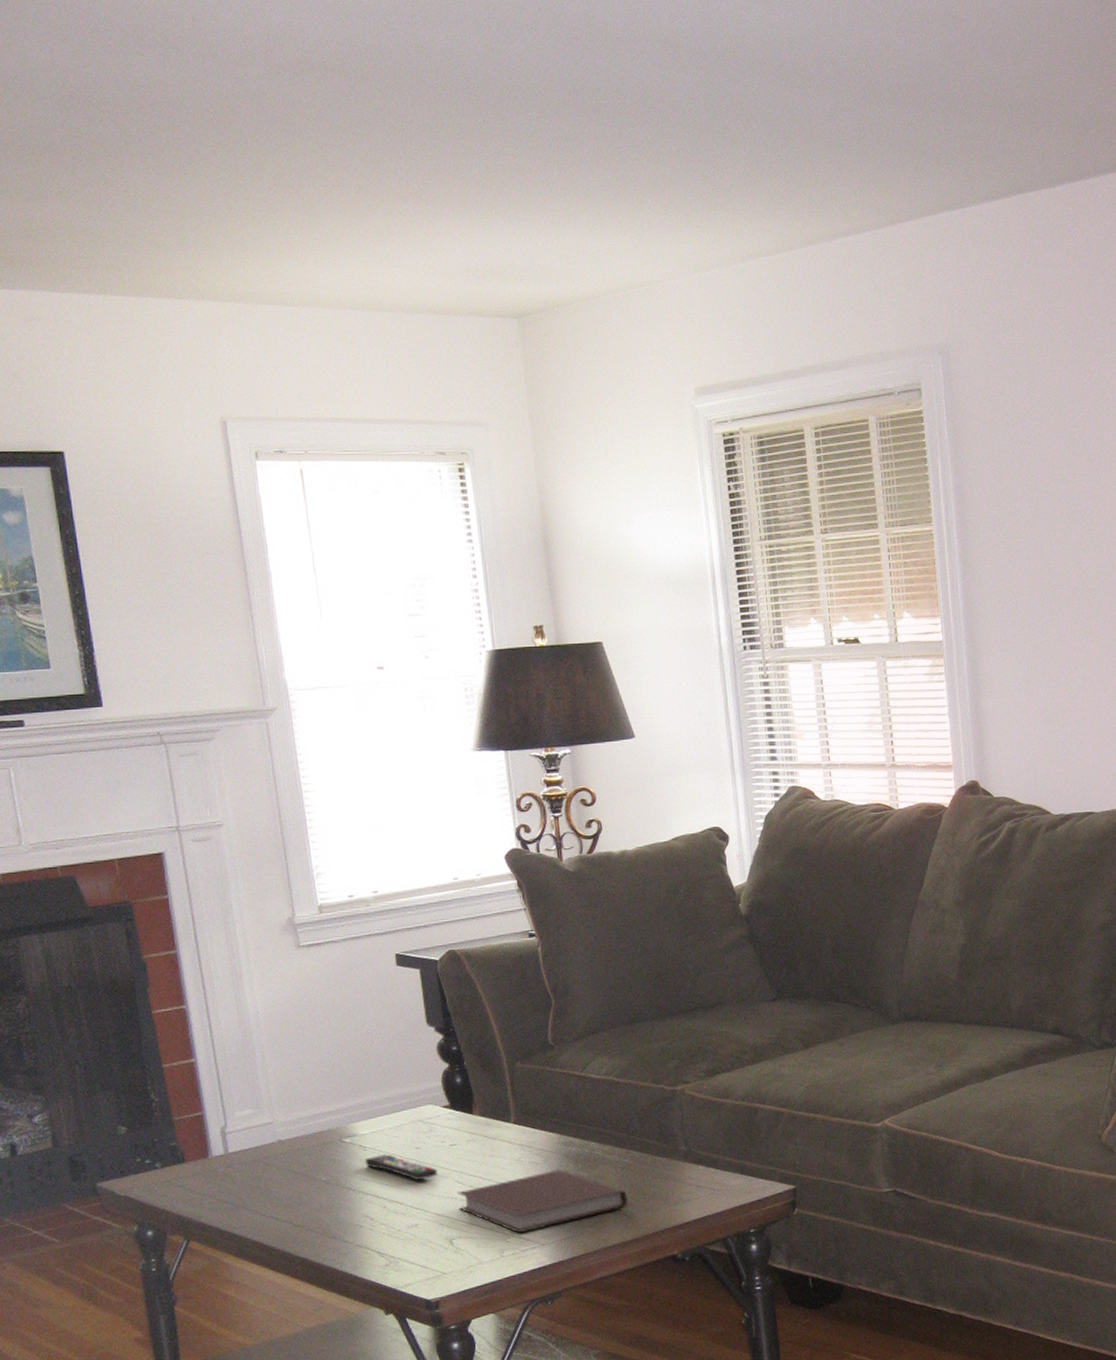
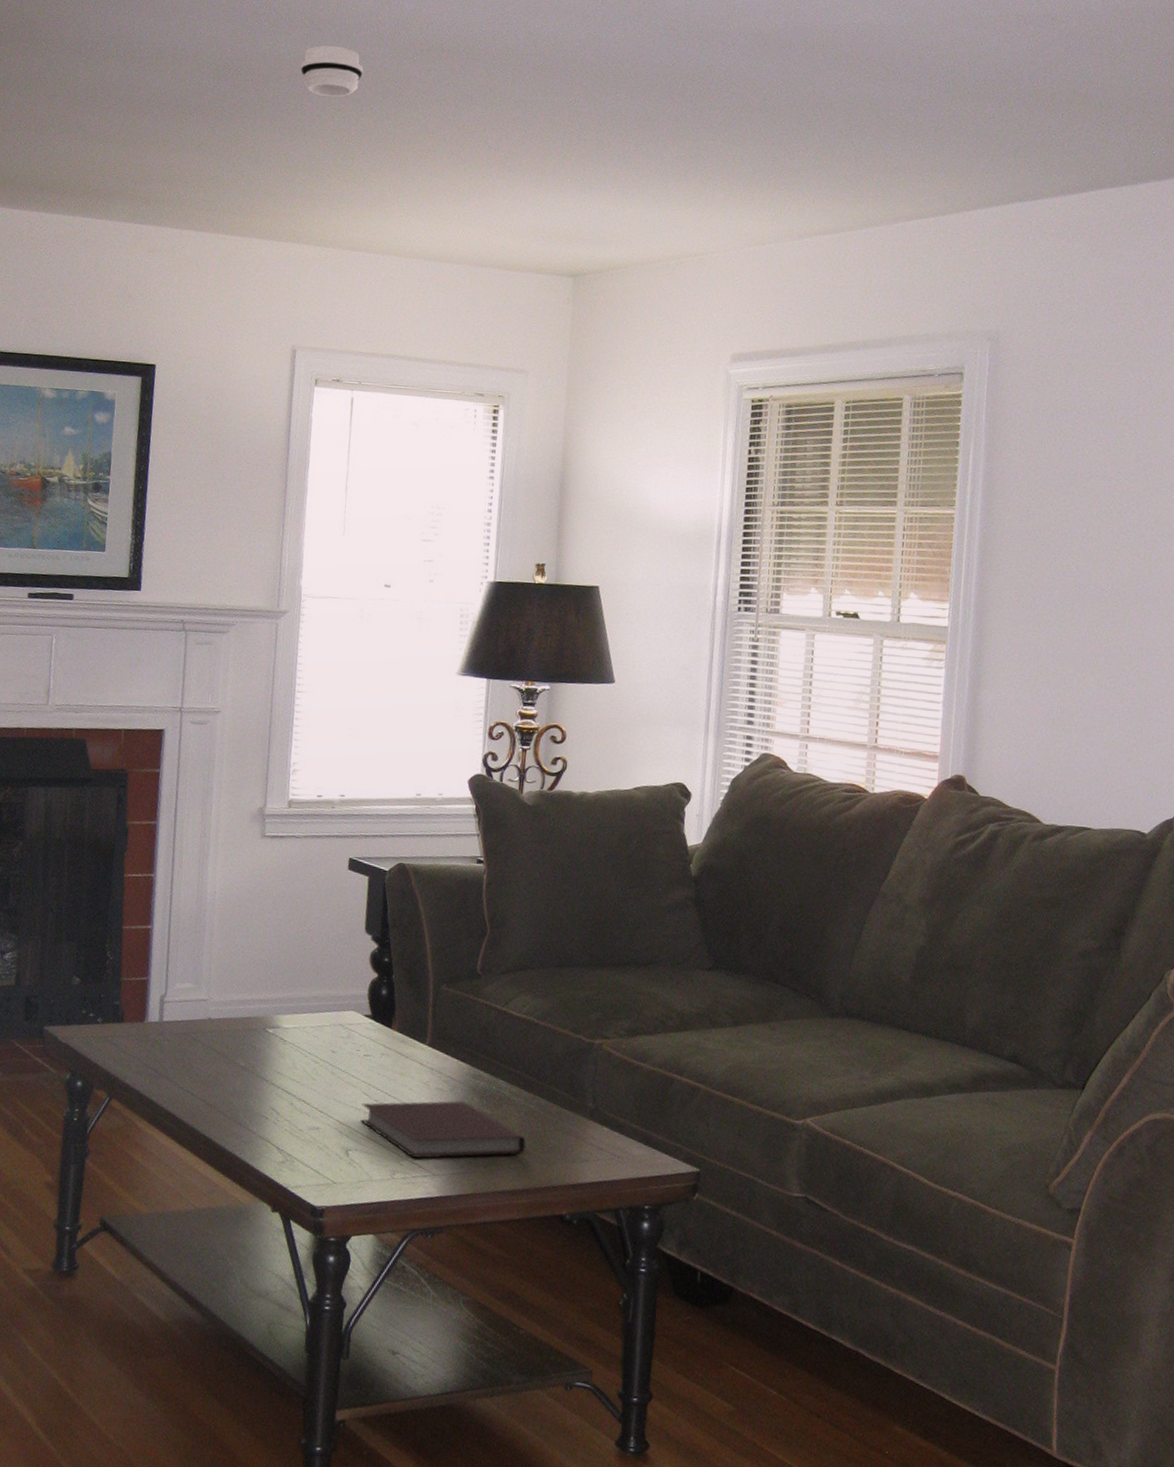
smoke detector: none [162,66,239,128] -> present [300,45,363,97]
remote control: present [364,1154,438,1181] -> none [281,1051,348,1085]

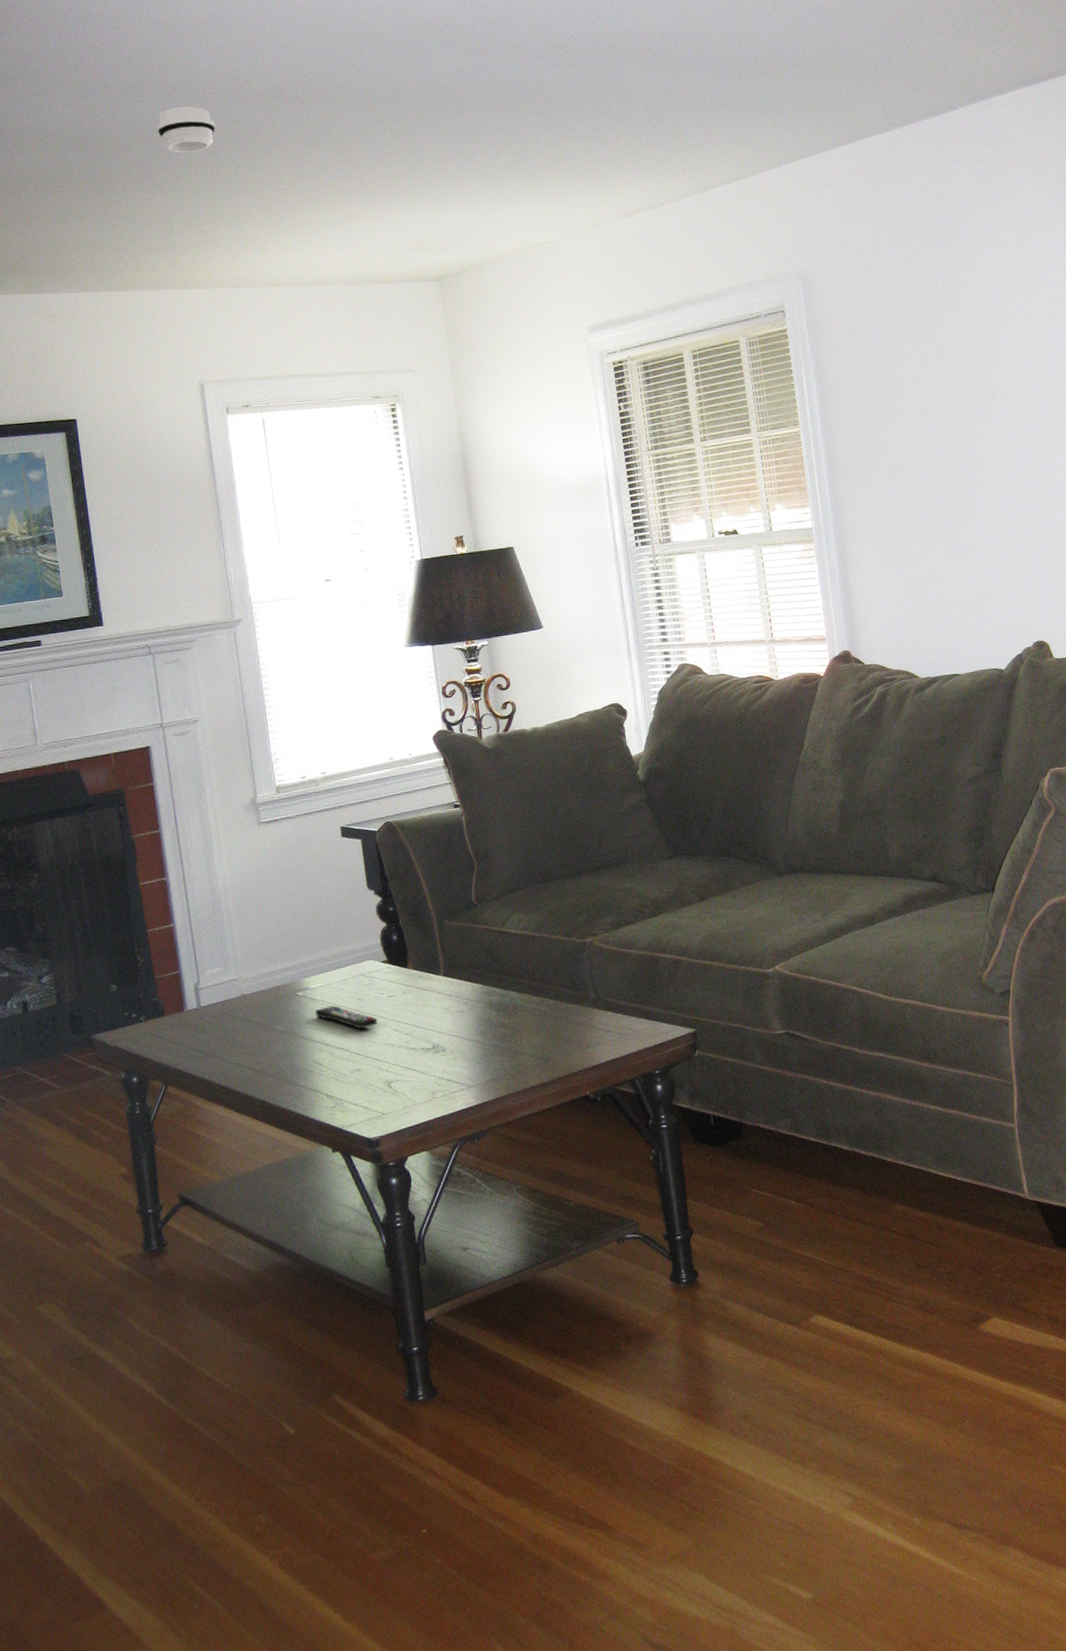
remote control: none [281,1051,348,1085] -> present [314,1005,378,1030]
notebook: present [360,1101,527,1159] -> none [394,1017,545,1077]

